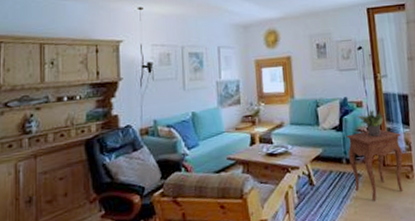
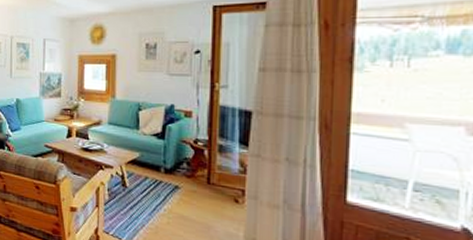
side table: present [346,129,404,202] -> none [167,143,235,218]
potted plant: present [357,109,383,137] -> none [183,121,215,152]

